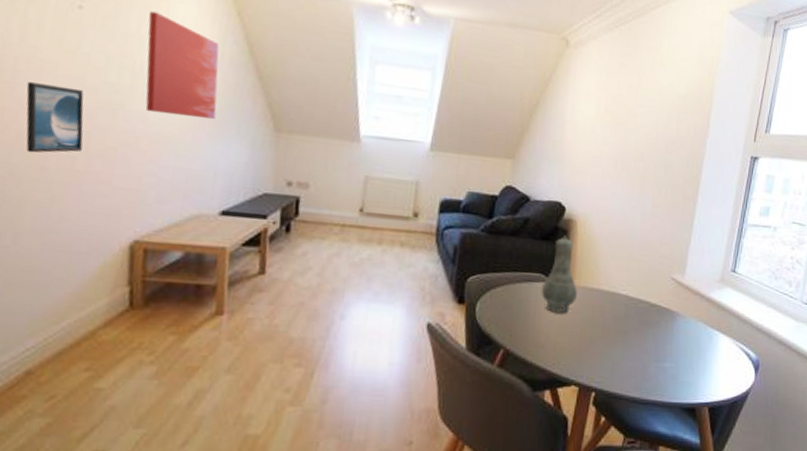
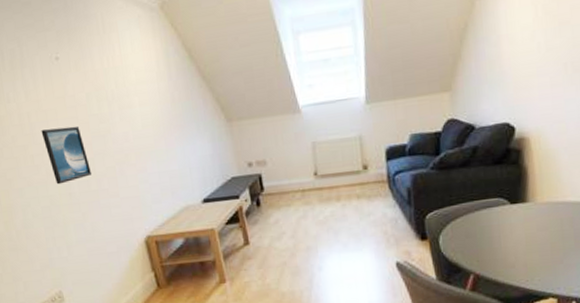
wall art: present [145,11,220,120] -> none [105,44,178,131]
vase: present [541,235,577,313] -> none [502,155,542,233]

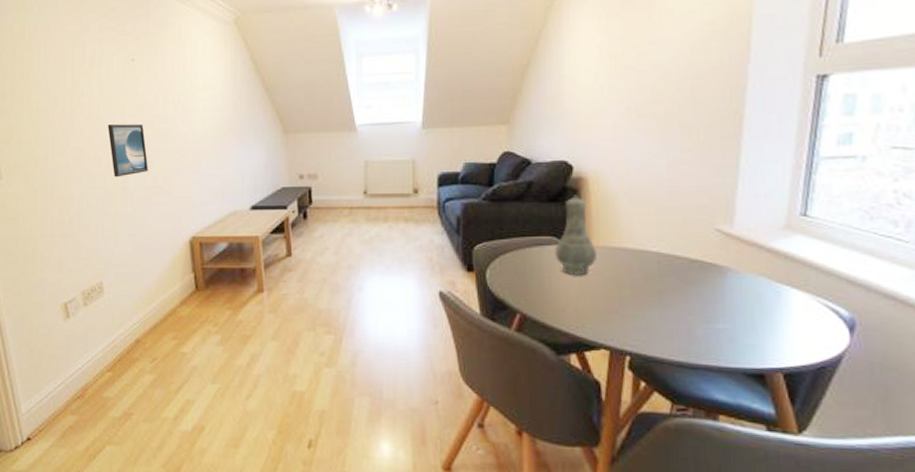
vase: none [502,155,542,233] -> present [554,195,597,275]

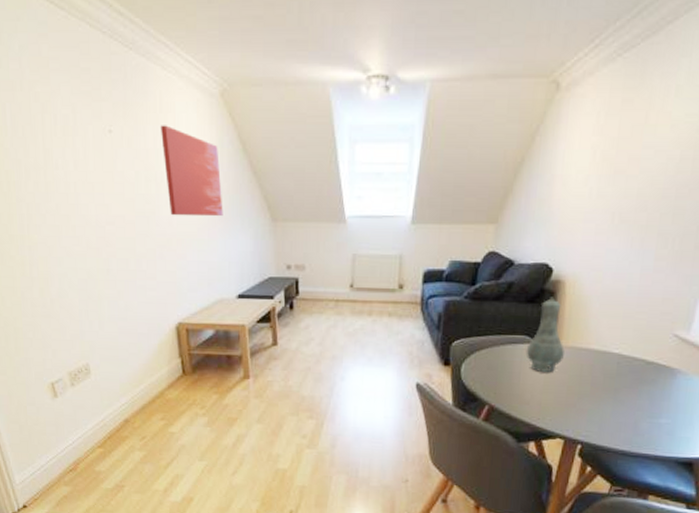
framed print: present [107,123,148,177] -> none [86,202,131,259]
wall art: none [178,51,237,133] -> present [160,125,223,217]

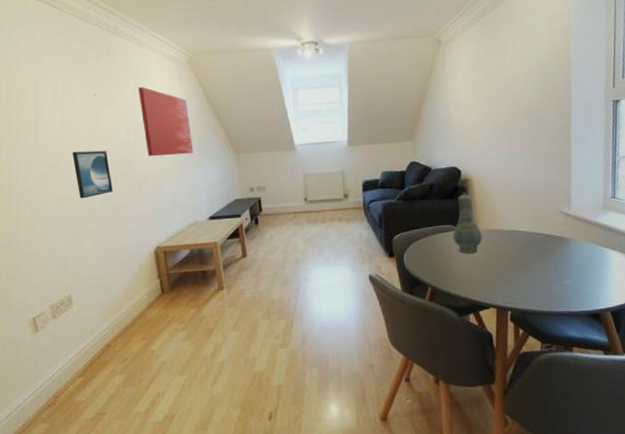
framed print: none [86,202,131,259] -> present [72,150,113,199]

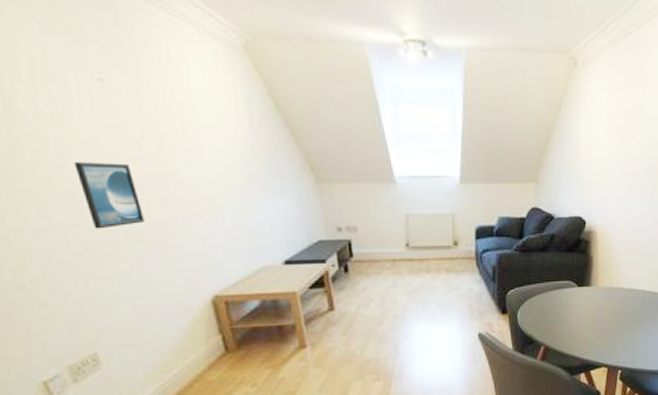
wall art: present [137,87,194,157] -> none [169,76,259,178]
vase: present [452,192,483,253] -> none [570,245,601,311]

